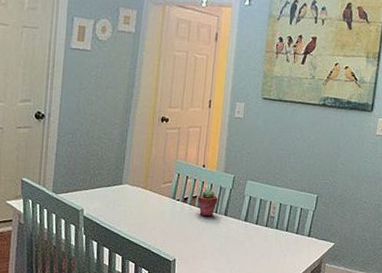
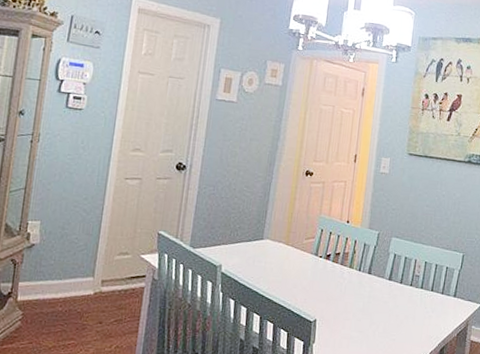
potted succulent: present [197,189,218,216] -> none [340,246,362,274]

